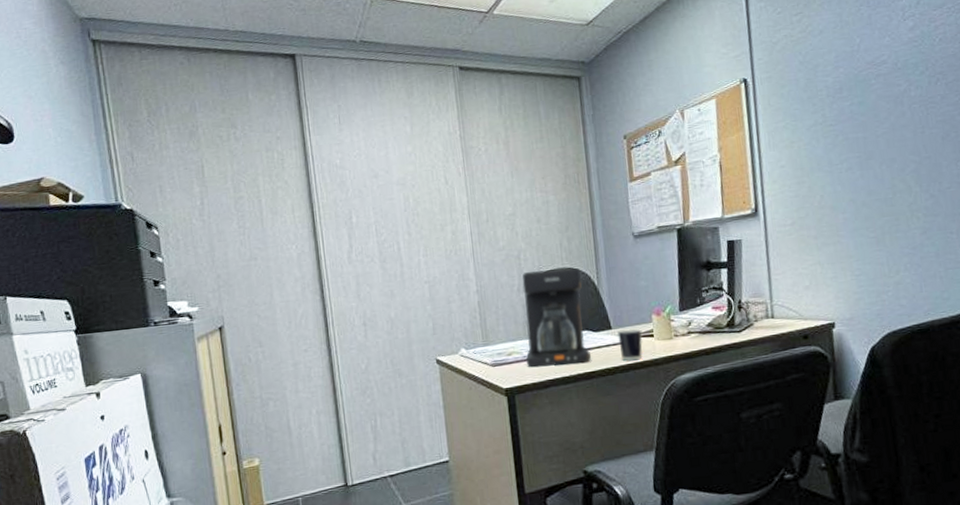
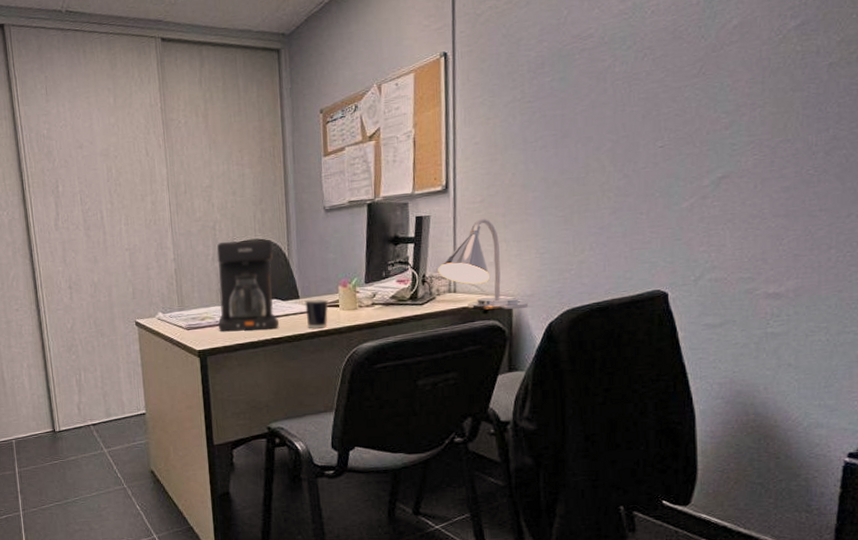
table lamp: none [753,240,849,336] -> present [438,218,529,310]

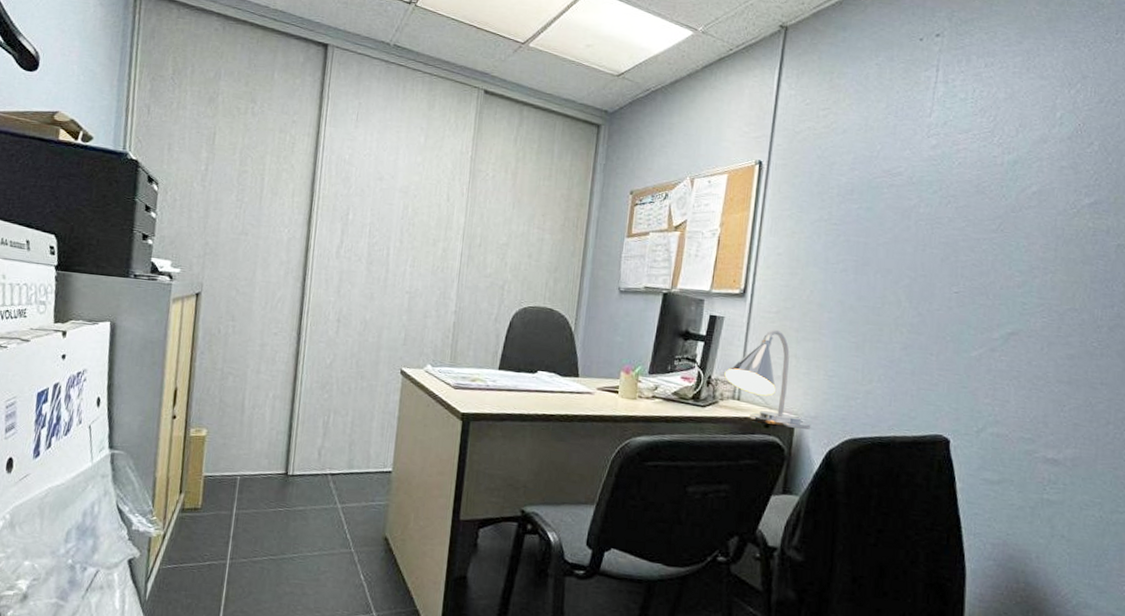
coffee maker: present [216,239,279,331] -> none [489,303,561,404]
mug: present [304,299,329,329] -> none [582,381,608,413]

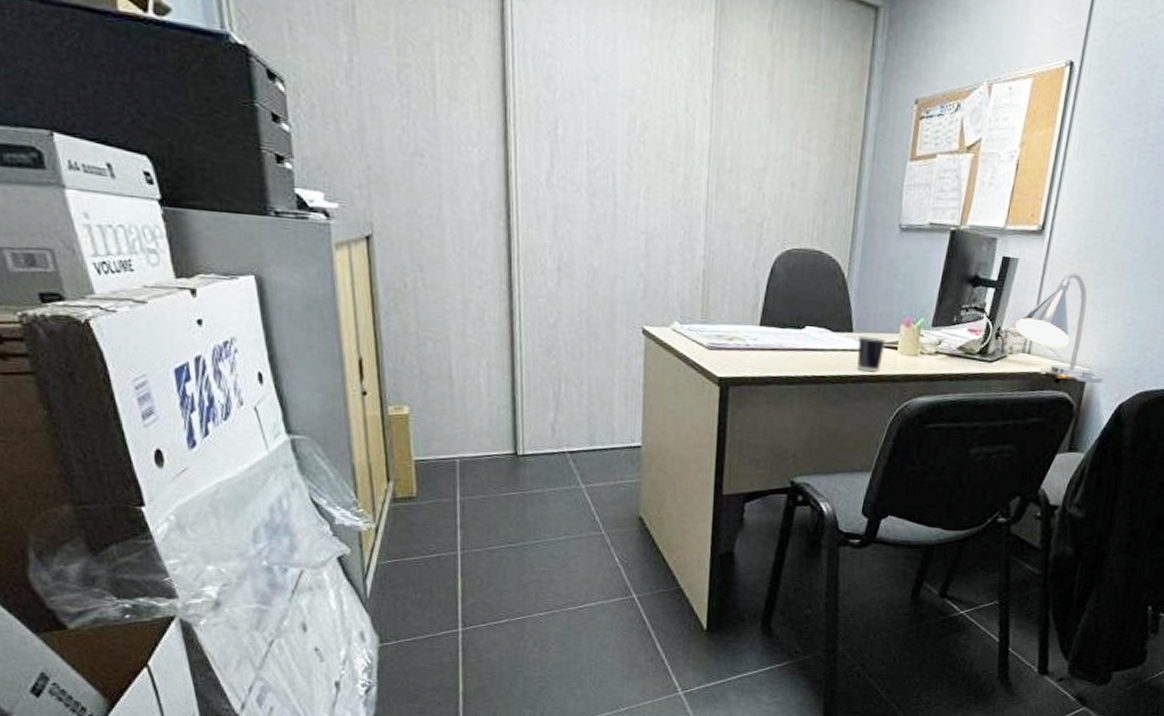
mug: none [582,381,608,413] -> present [857,336,886,373]

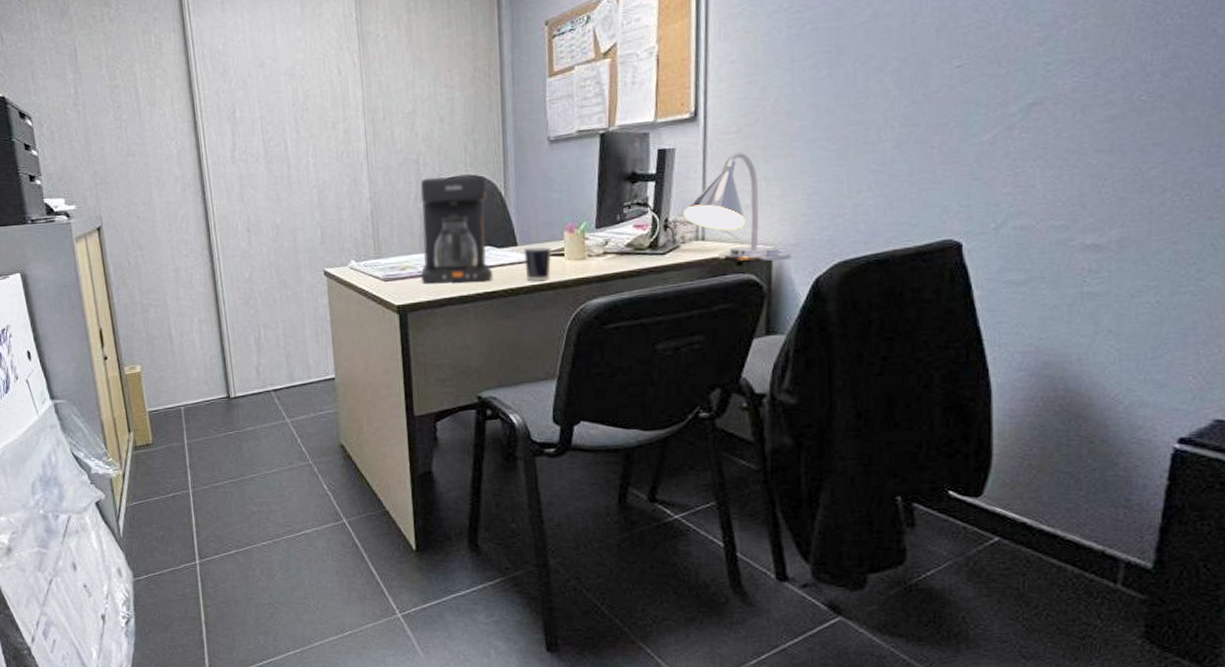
coffee maker: none [749,244,832,364] -> present [420,175,492,283]

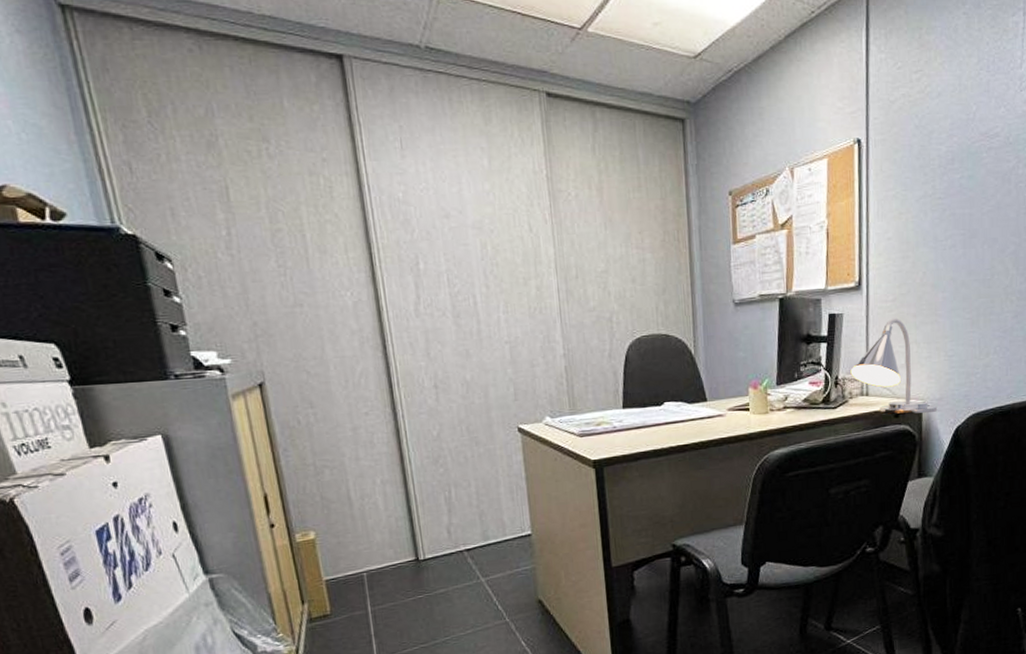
coffee maker: present [420,175,492,283] -> none [613,334,684,438]
mug: present [522,247,552,282] -> none [712,402,739,435]

